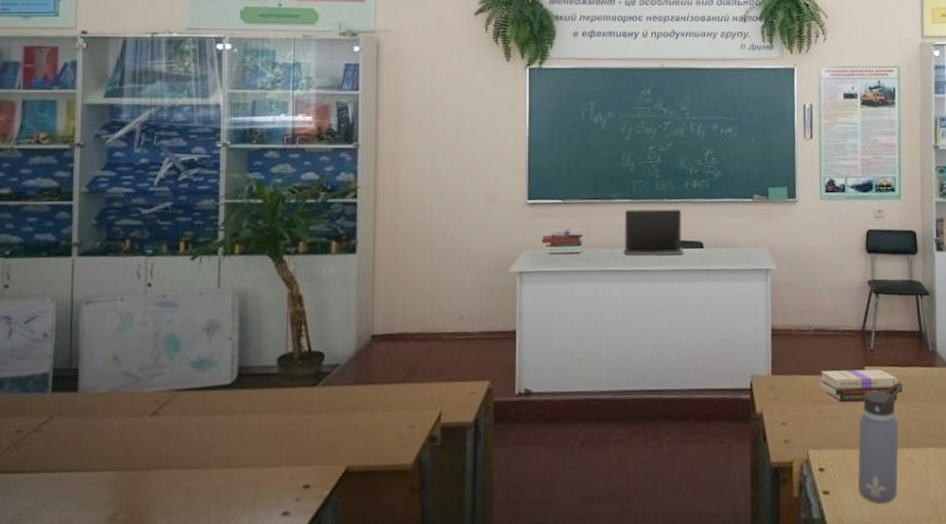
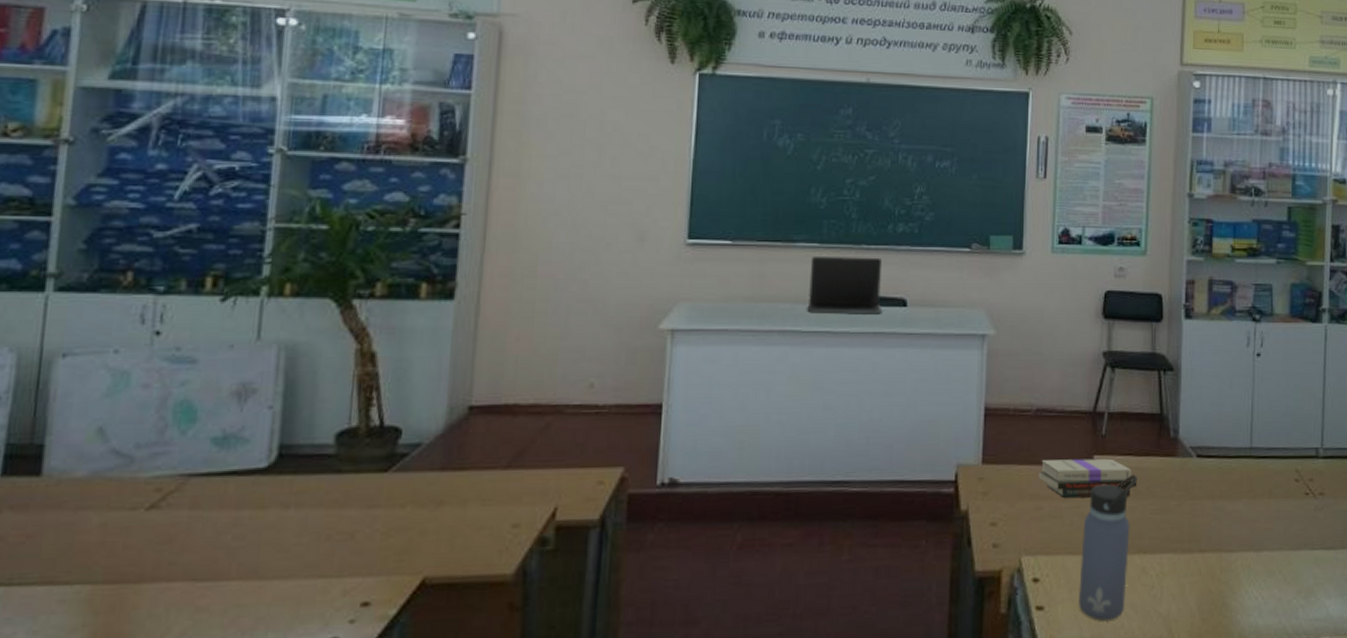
books: present [542,227,584,255] -> none [703,276,757,311]

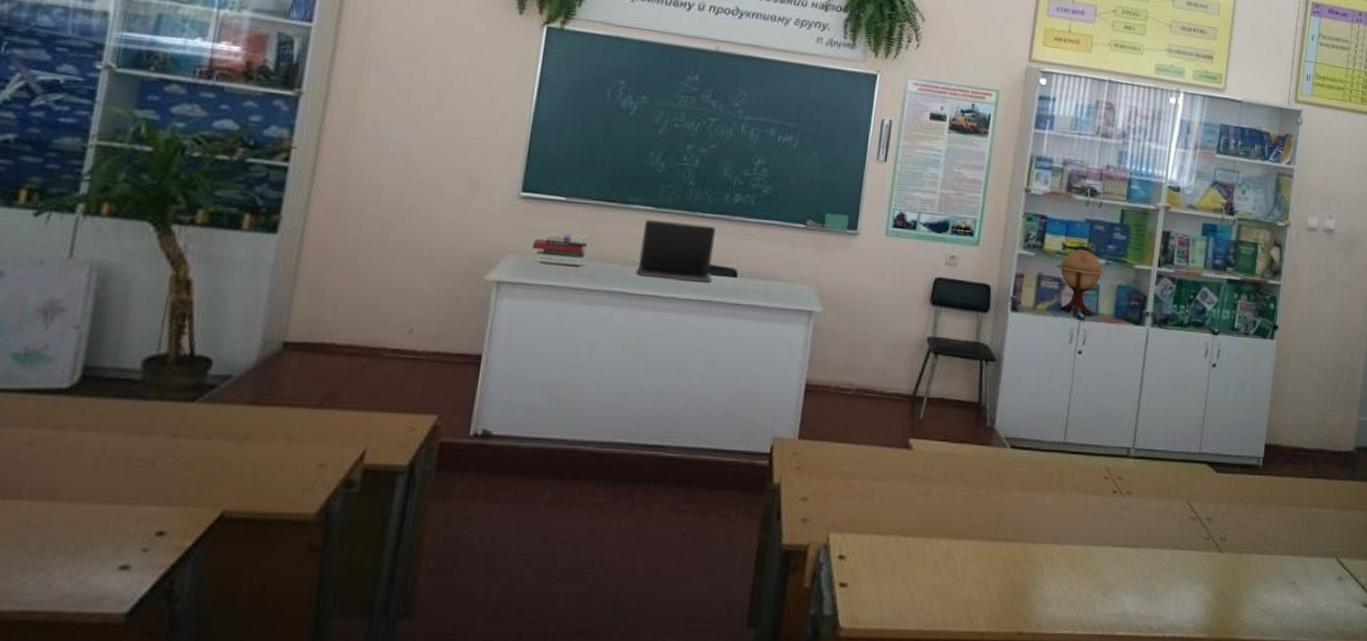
books: none [703,276,757,311] -> present [533,231,588,269]
books: present [1038,458,1137,499] -> none [853,440,950,481]
water bottle: present [1079,474,1137,621] -> none [882,460,951,601]
globe: none [1226,250,1277,320] -> present [1056,249,1106,318]

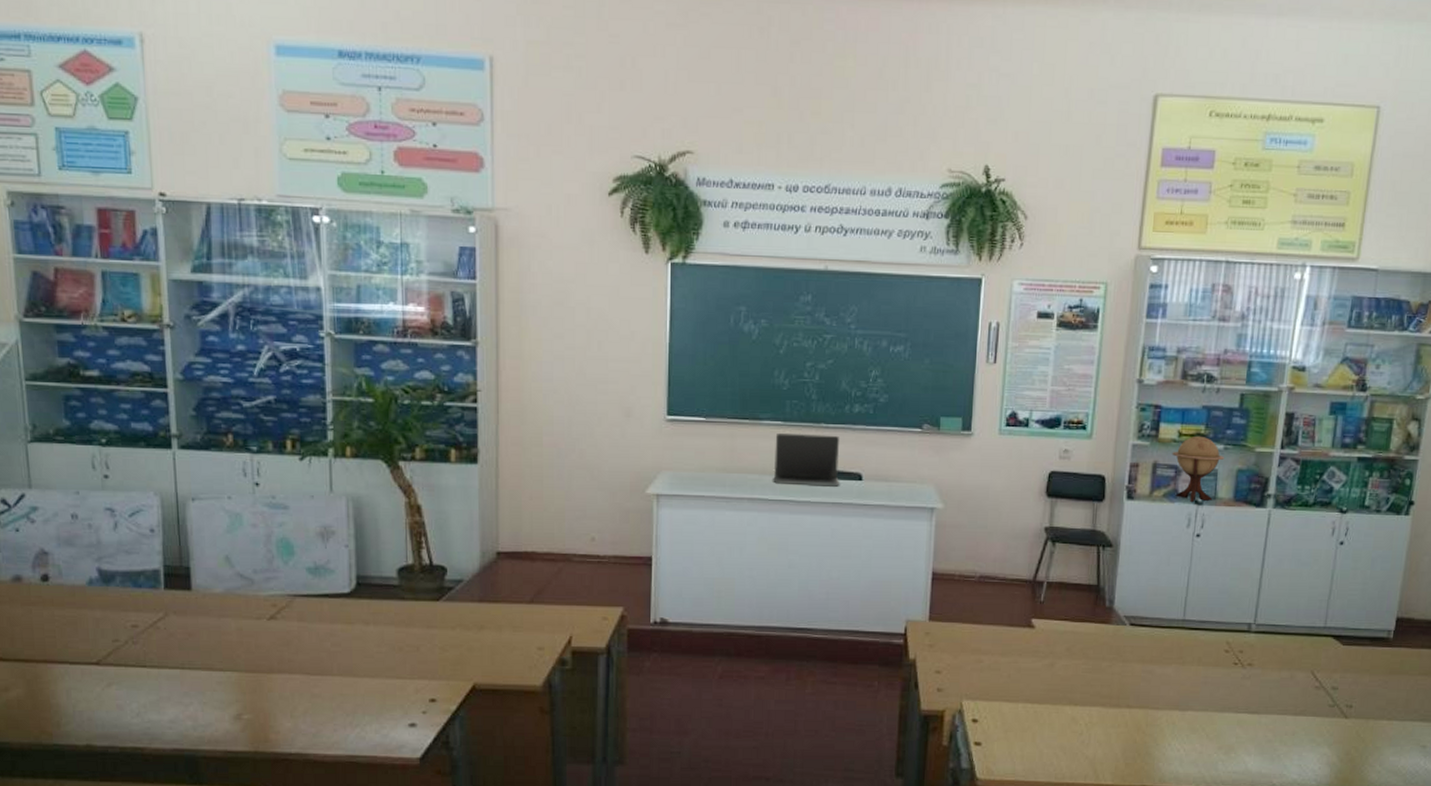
books: present [533,231,588,269] -> none [682,449,729,480]

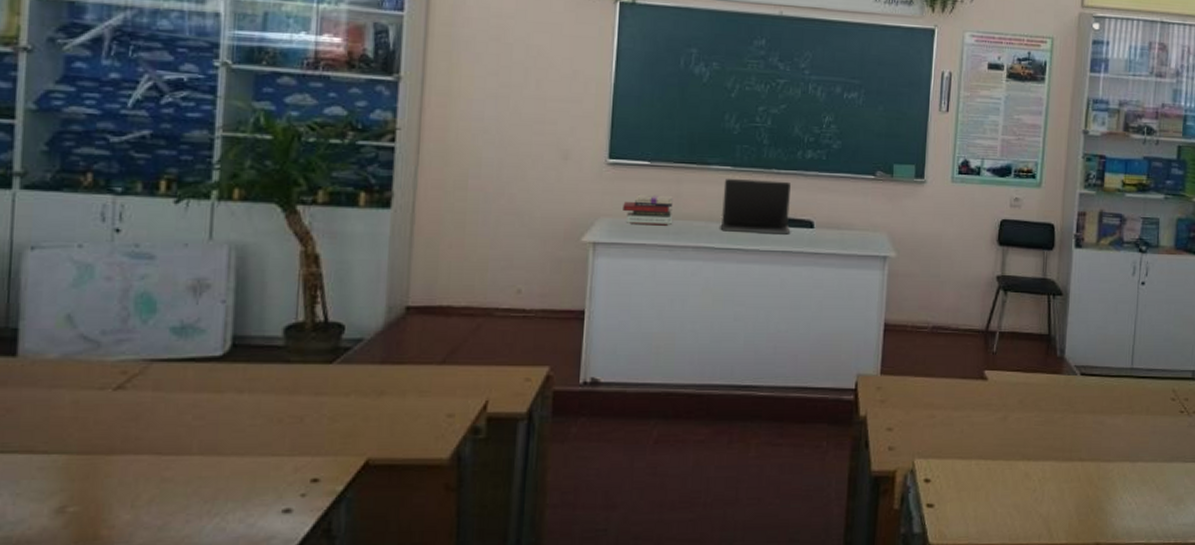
books: none [682,449,729,480] -> present [623,194,673,227]
globe: present [1172,436,1224,503] -> none [1116,185,1165,251]

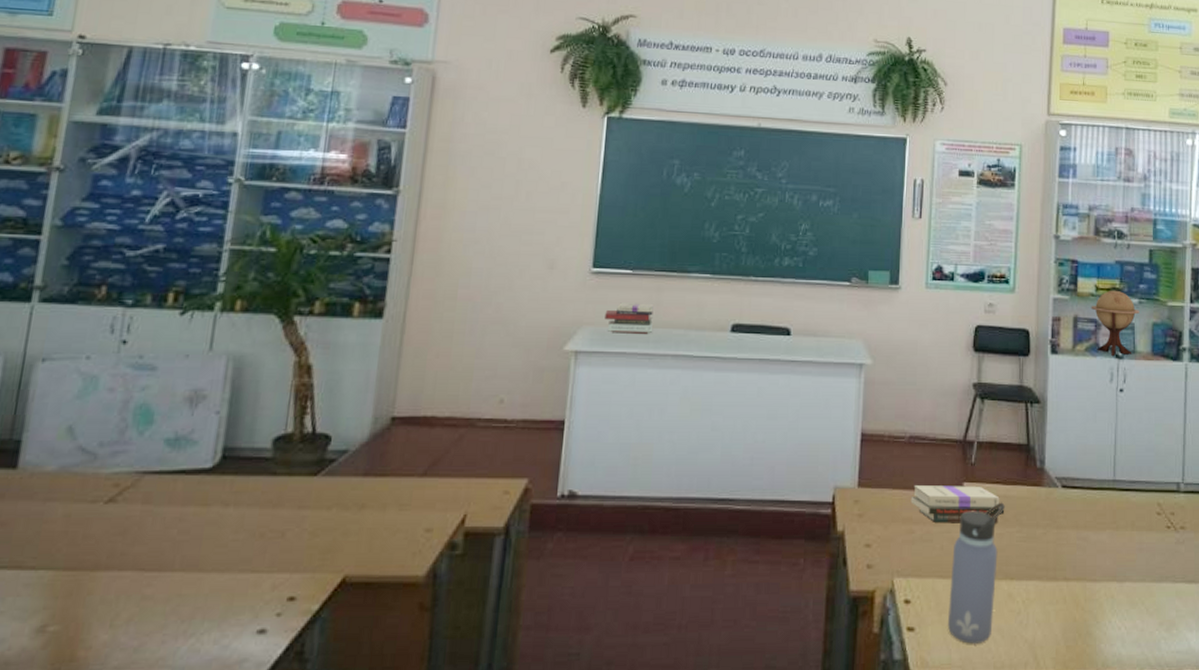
laptop computer: present [720,179,791,234] -> none [699,287,768,342]
books: none [932,373,1024,409] -> present [910,485,1005,524]
water bottle: none [966,389,1025,519] -> present [948,502,1005,644]
globe: none [1116,185,1165,251] -> present [1091,290,1139,357]

